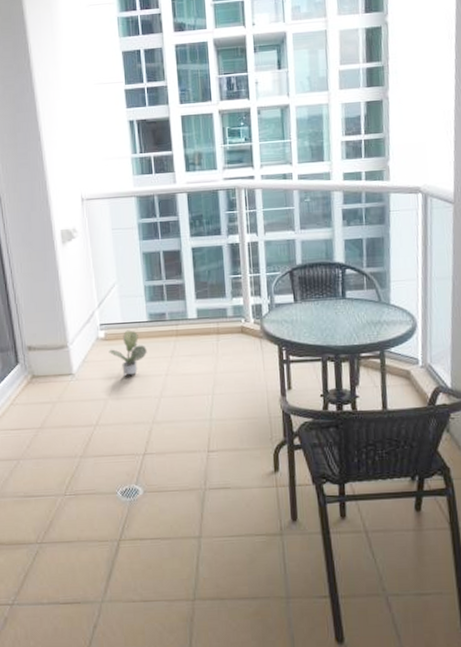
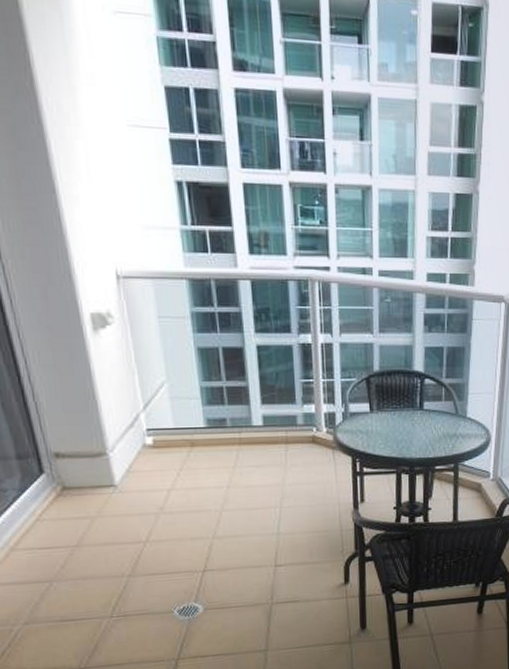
potted plant: present [108,330,147,377] -> none [158,437,205,489]

